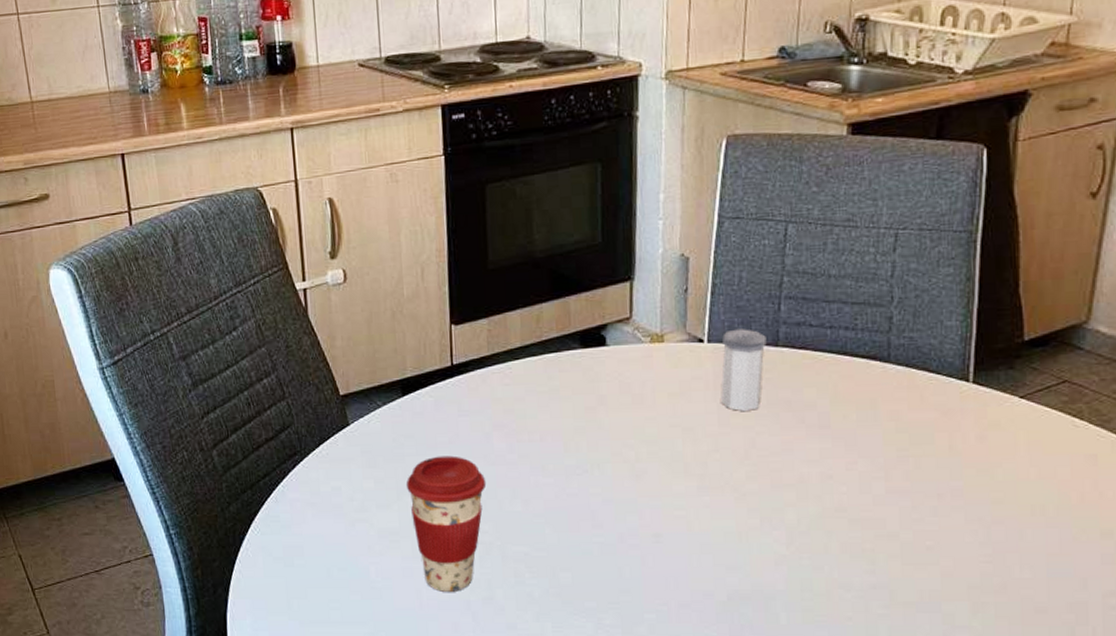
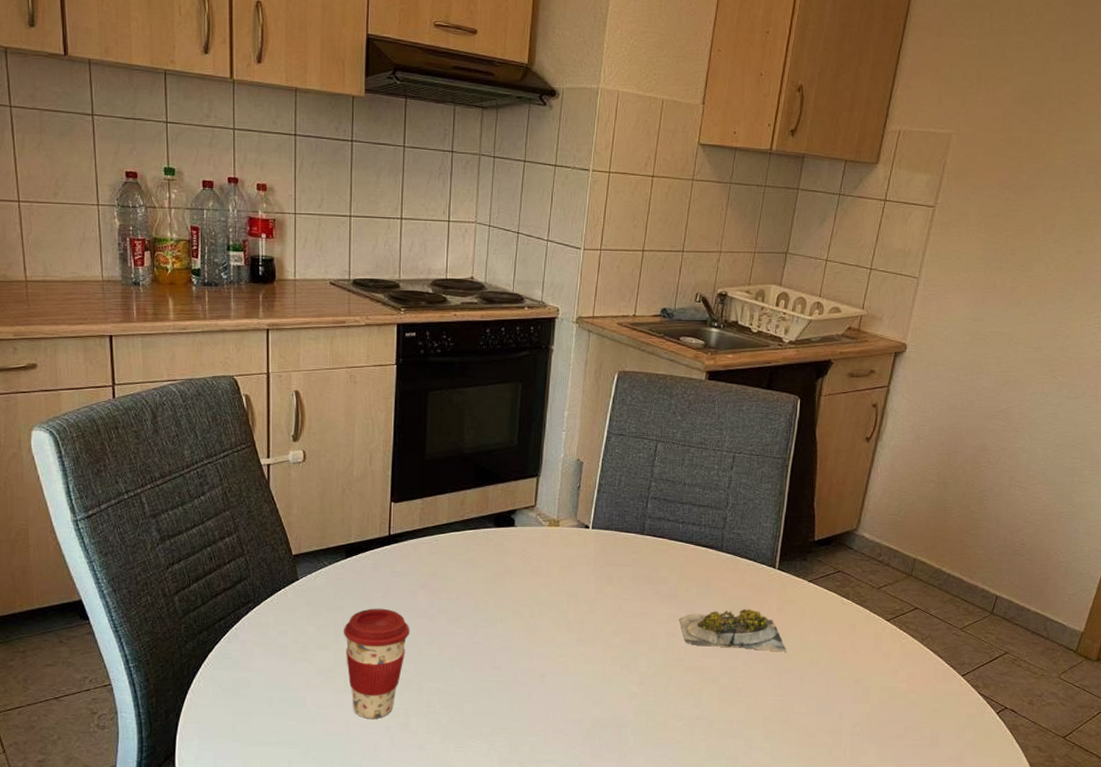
salt shaker: present [721,329,767,412] -> none [599,520,636,583]
succulent plant: none [837,437,995,496] -> present [679,608,787,652]

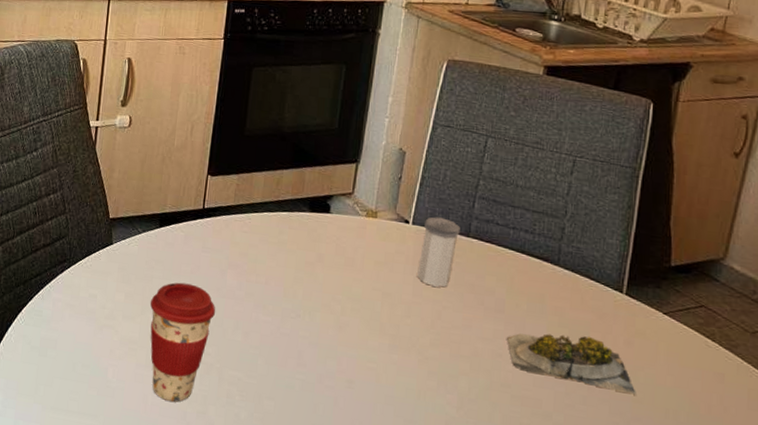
salt shaker: none [599,520,636,583] -> present [417,217,460,288]

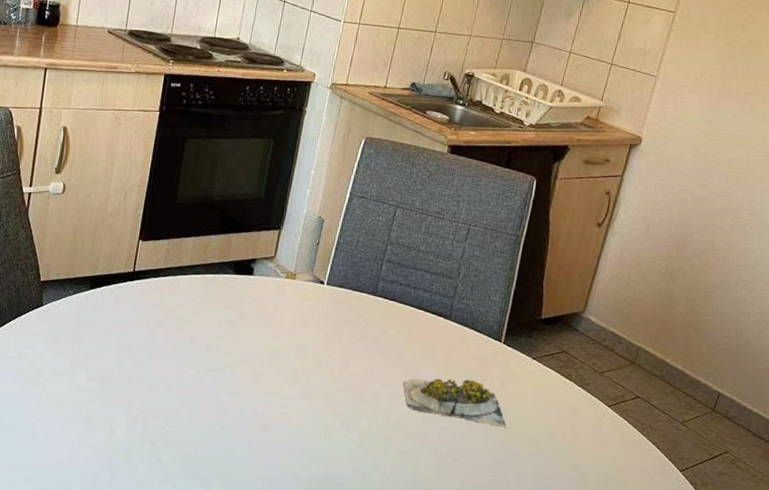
coffee cup: present [150,282,216,402] -> none [78,340,143,451]
salt shaker: present [417,217,460,288] -> none [329,278,369,341]

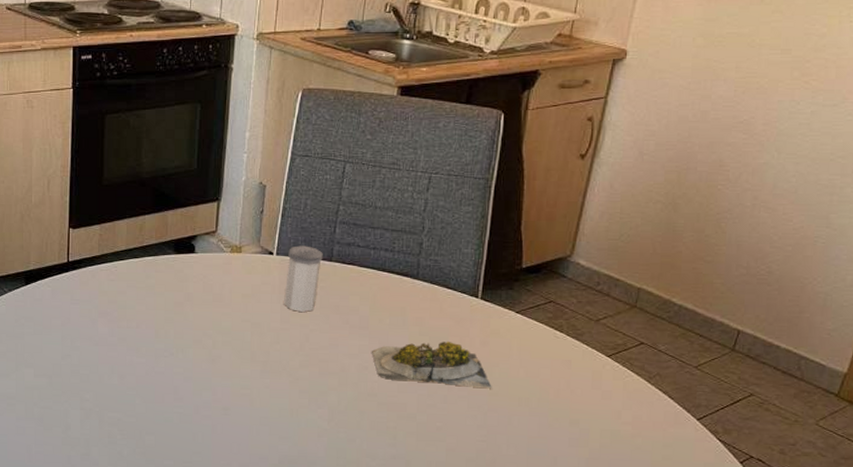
salt shaker: none [329,278,369,341] -> present [284,245,323,313]

